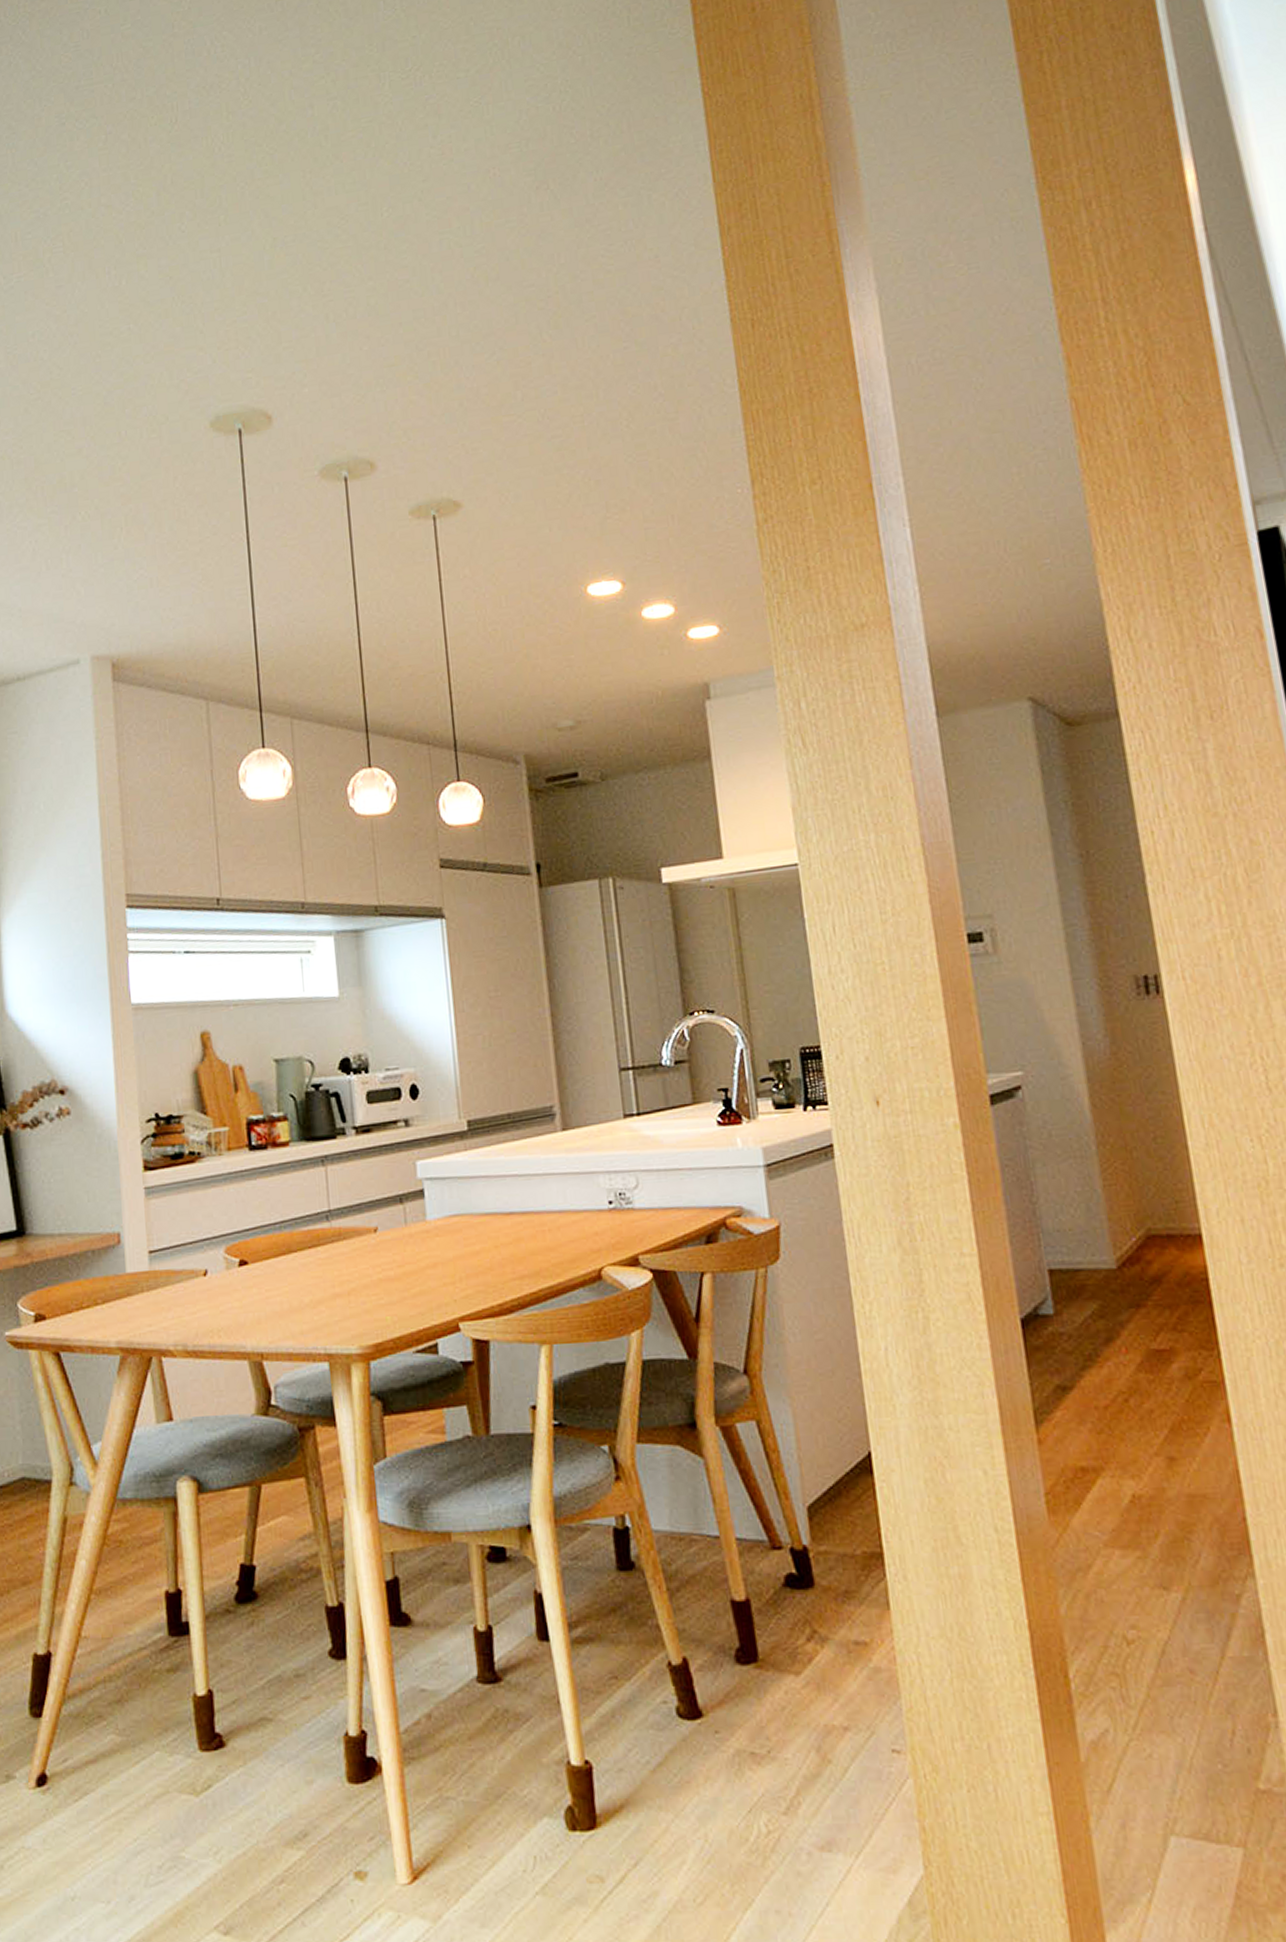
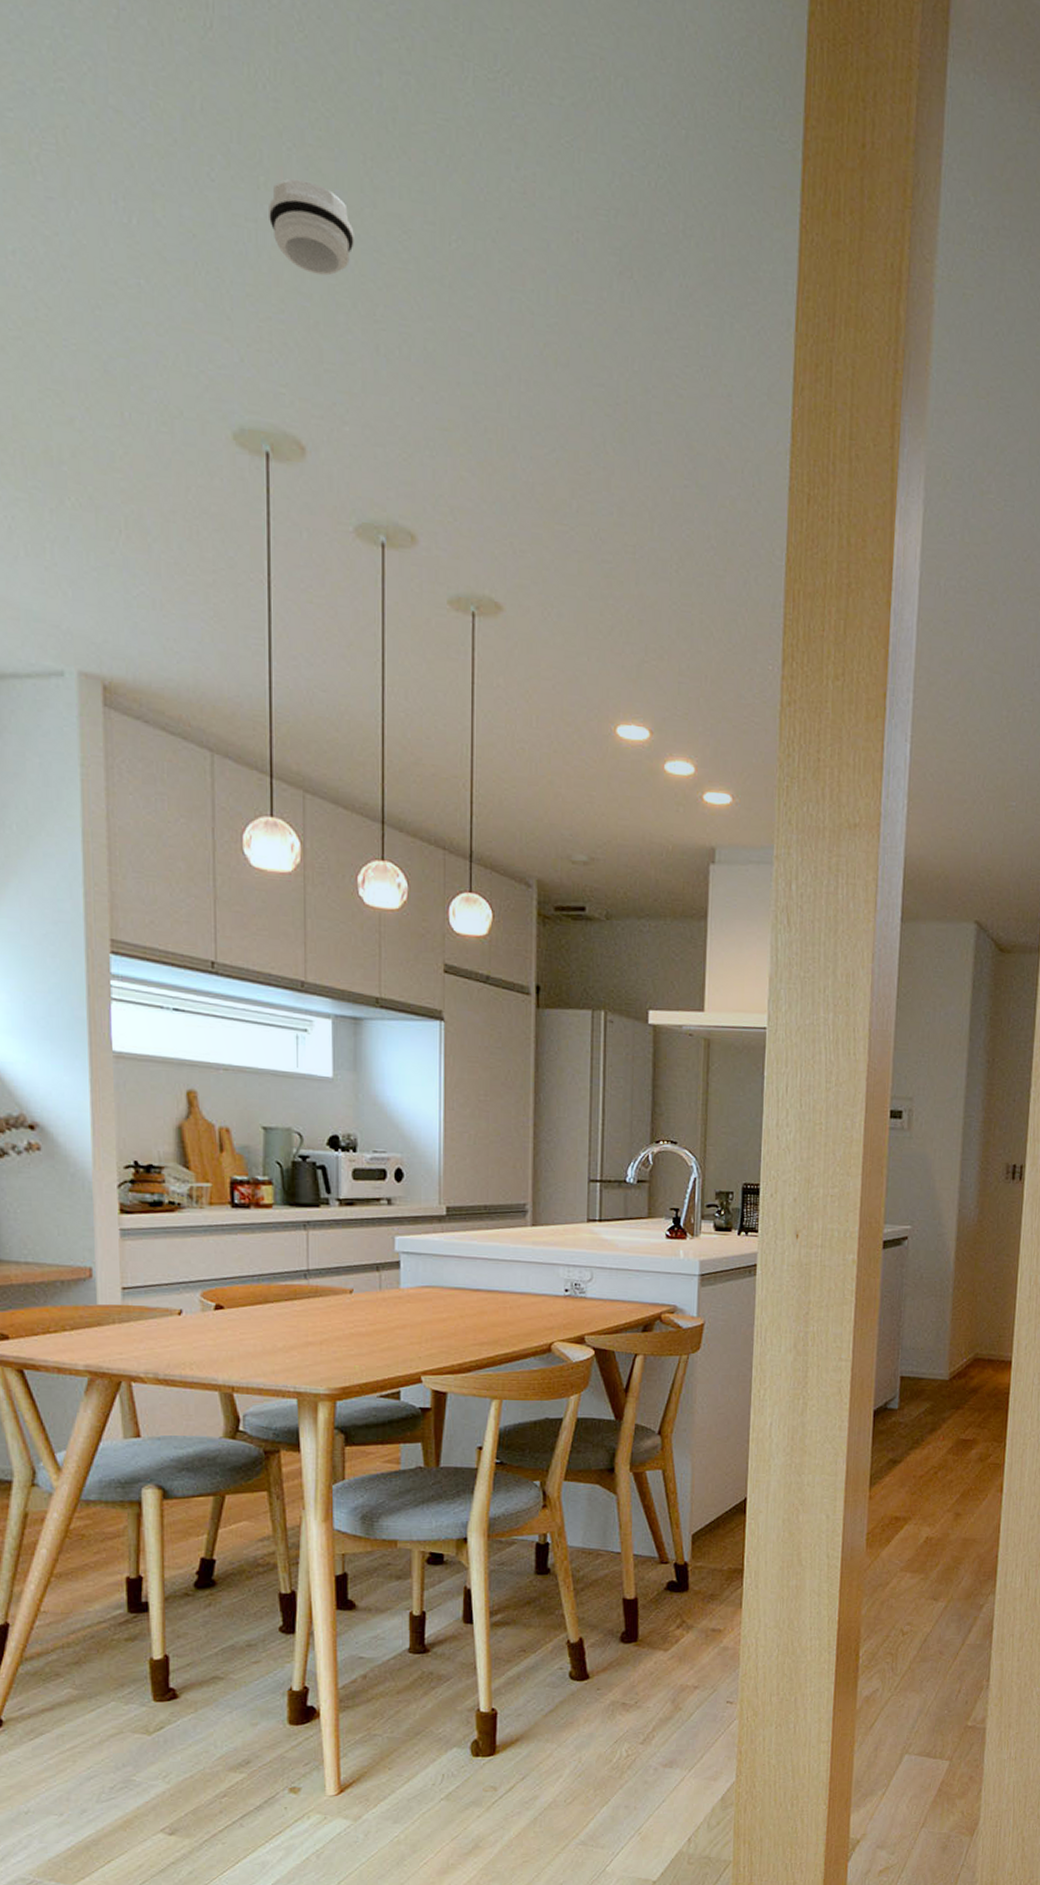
smoke detector: none [229,206,301,276] -> present [269,178,354,276]

